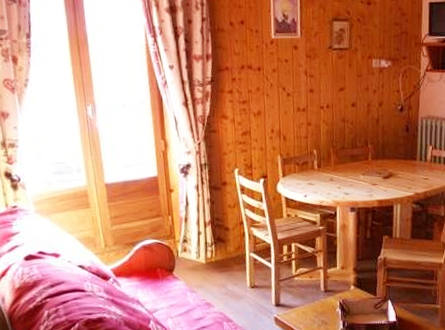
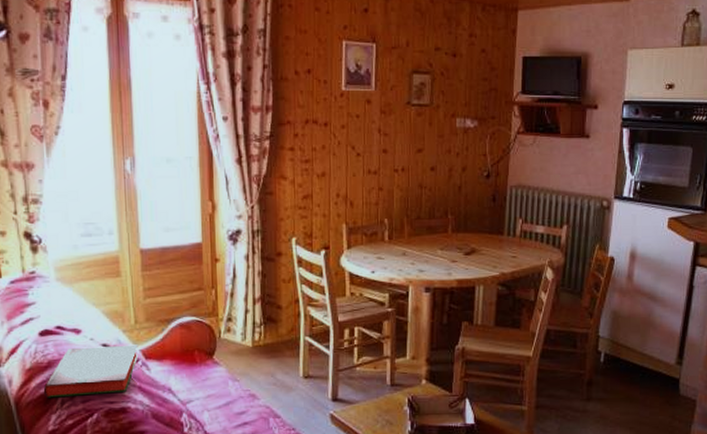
hardback book: none [31,265,110,312] -> present [43,344,139,398]

